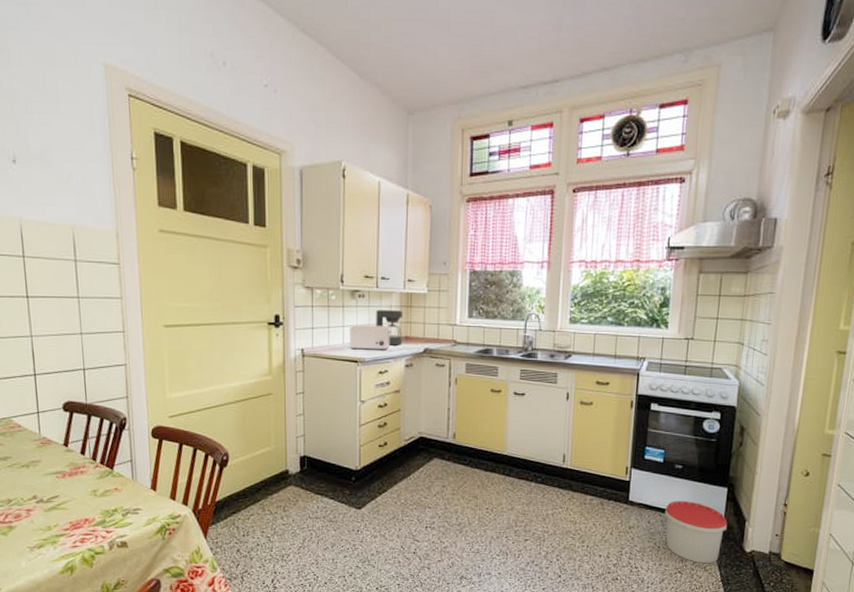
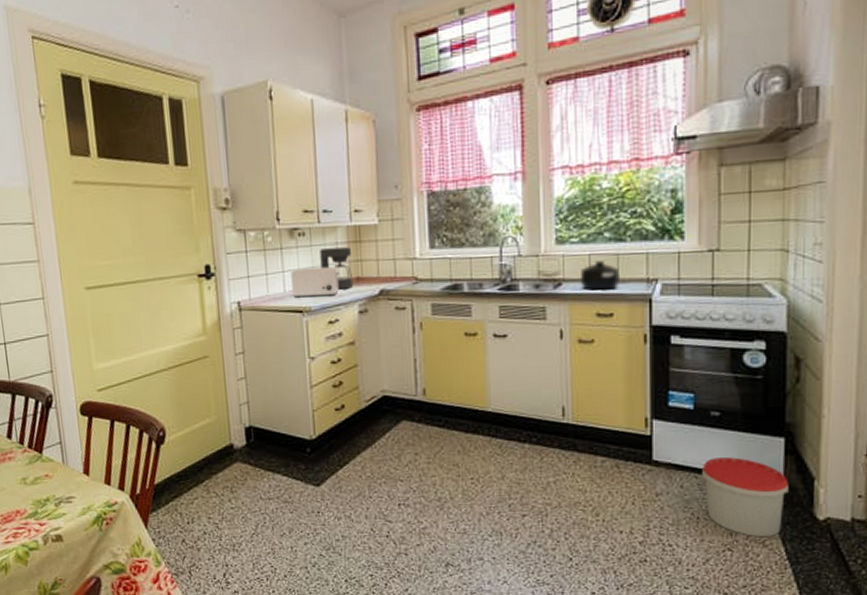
saucepan: none [585,338,617,363] -> present [579,259,619,291]

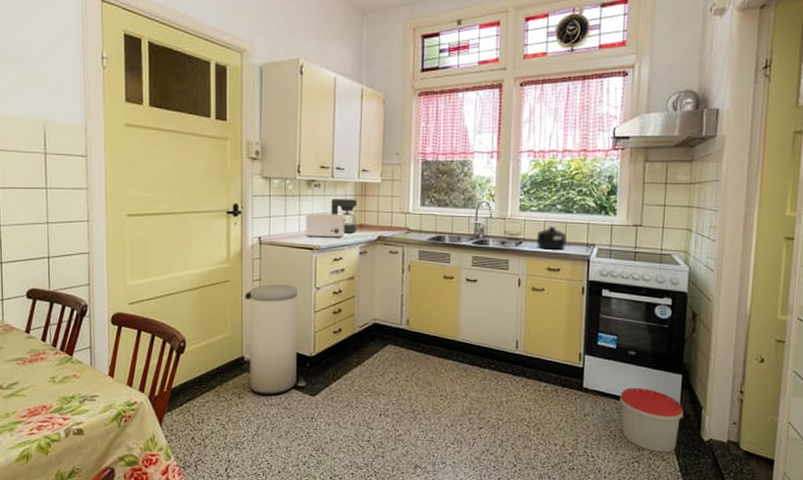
pedal bin: none [228,356,310,489] -> present [245,284,308,397]

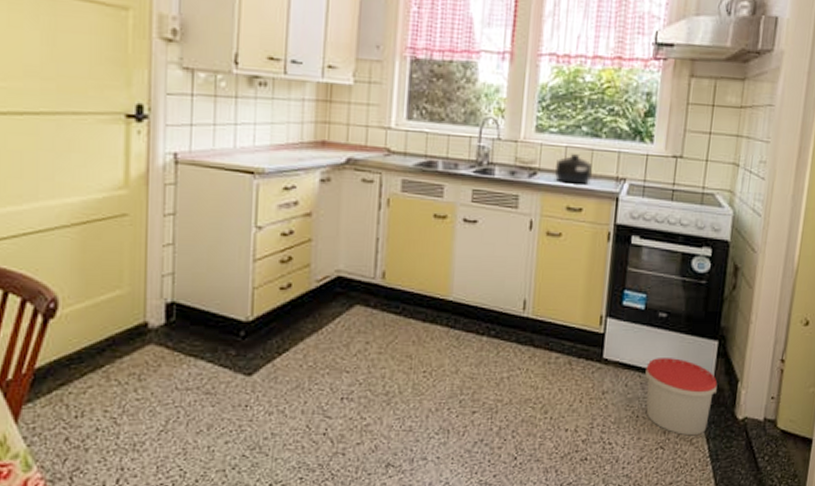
pedal bin: present [245,284,308,397] -> none [151,220,241,378]
toaster: present [306,213,346,239] -> none [244,123,303,161]
coffee maker: present [331,199,358,234] -> none [281,104,320,154]

